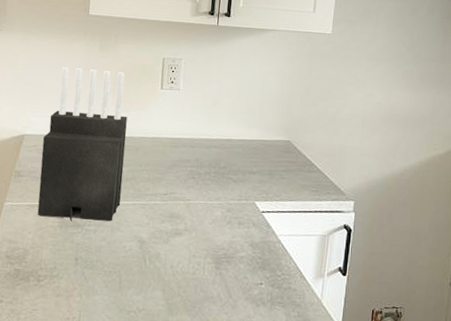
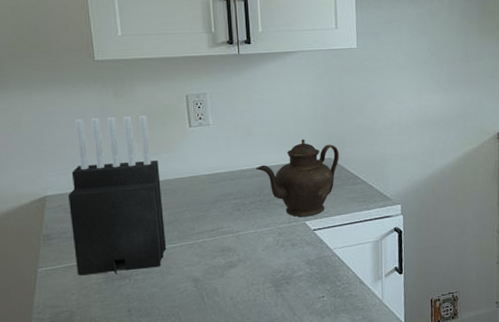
teapot: none [215,118,299,197] -> present [255,139,339,217]

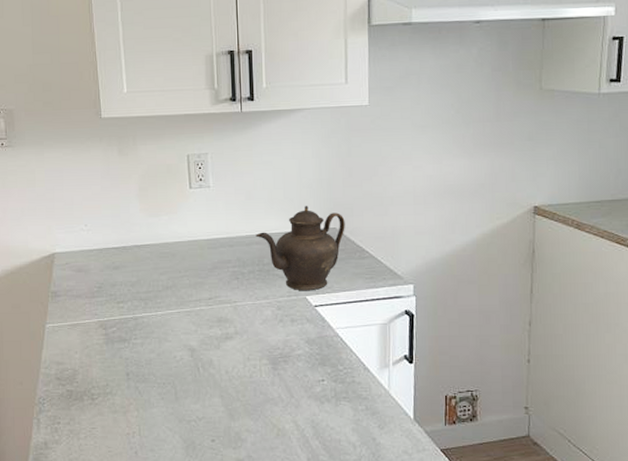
knife block: present [68,116,167,275] -> none [75,175,165,337]

